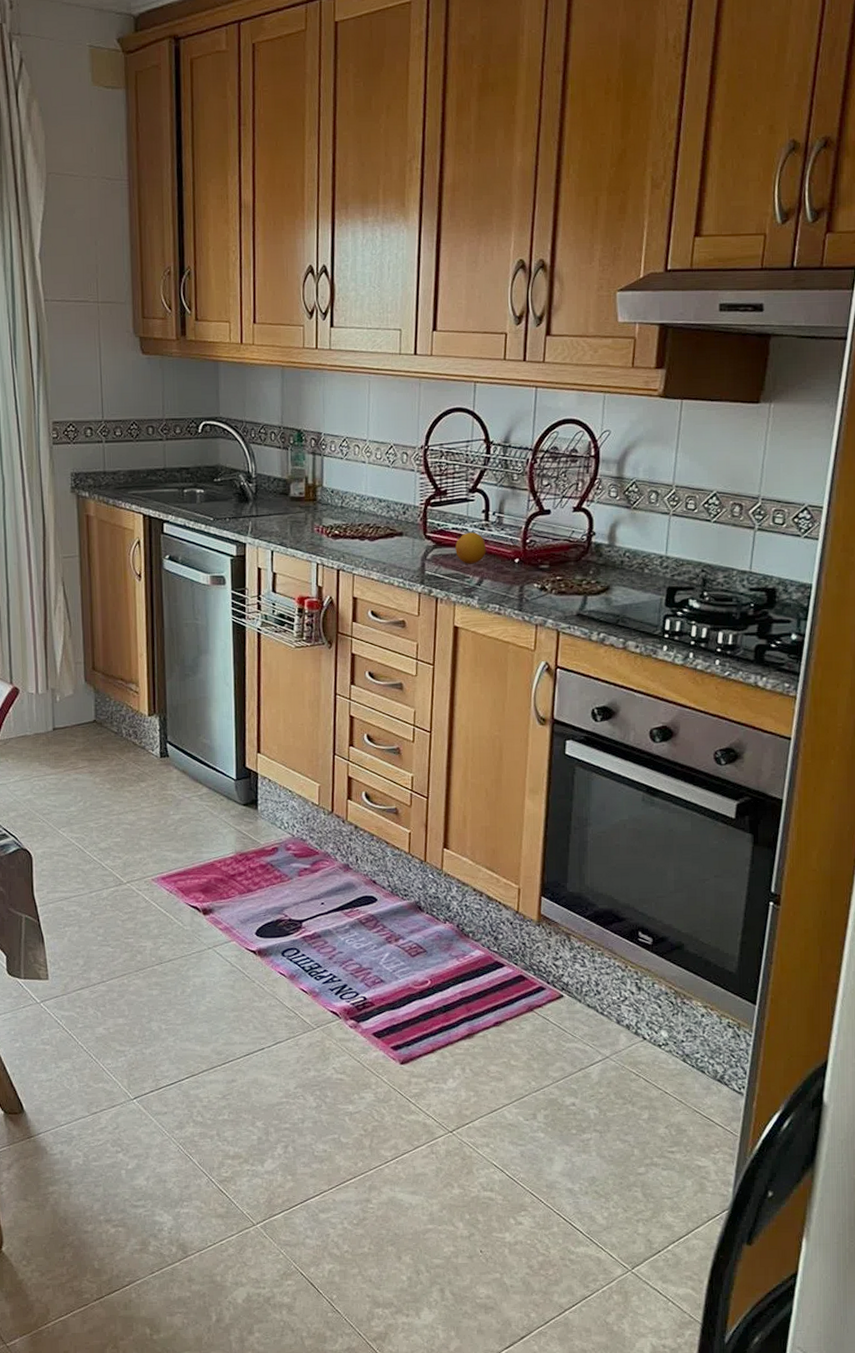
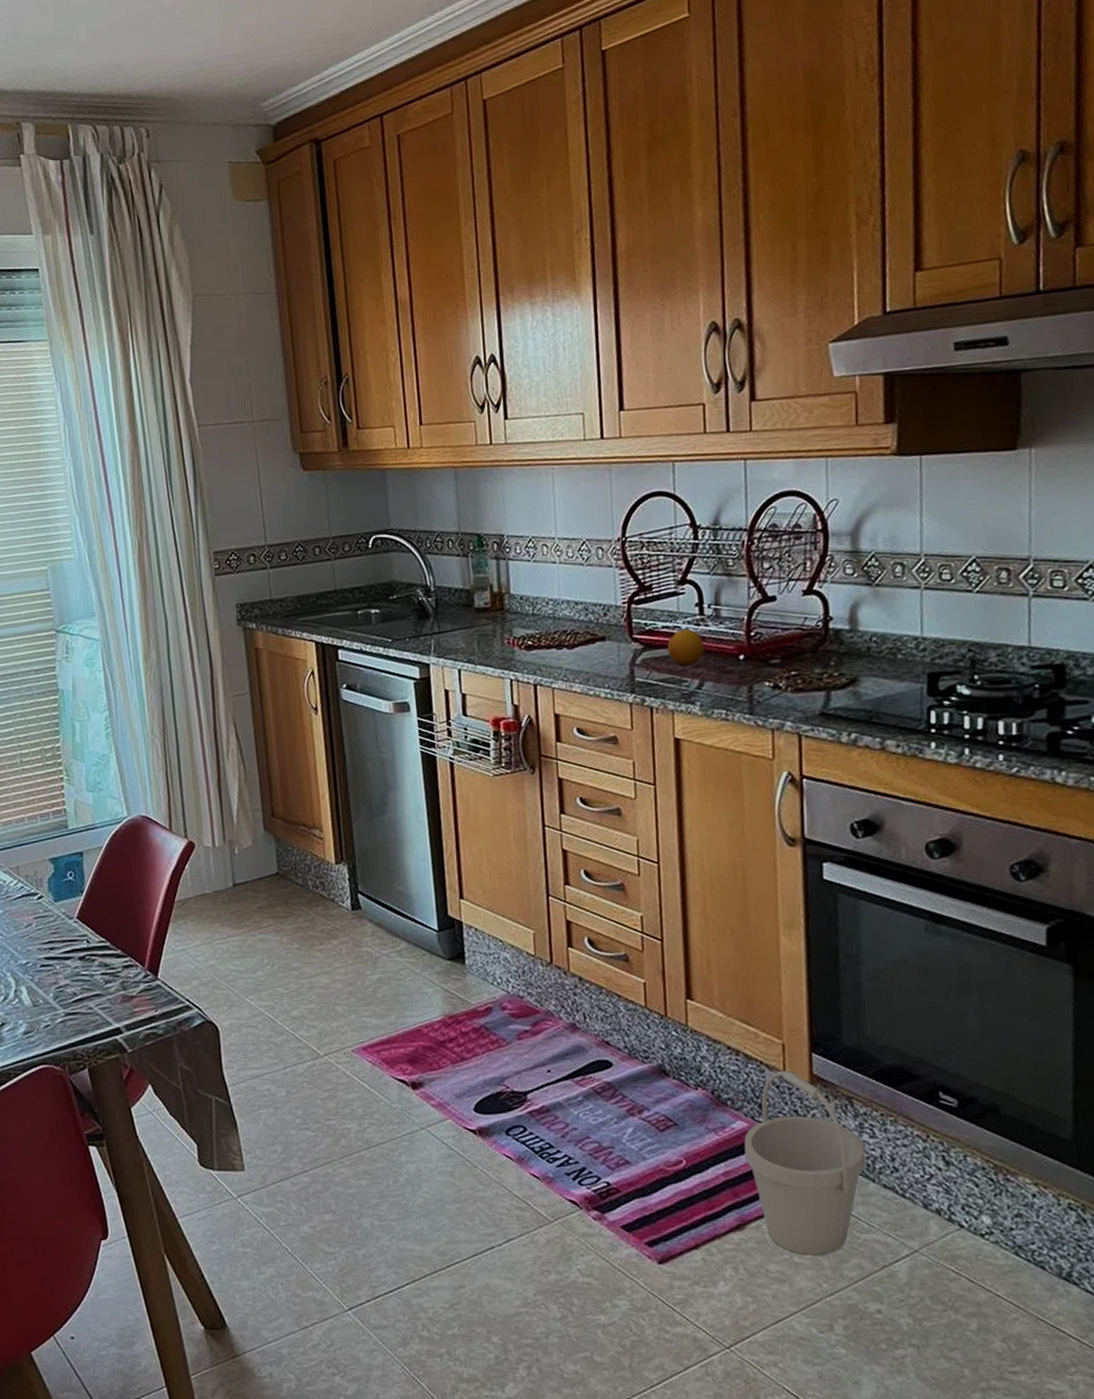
bucket: none [479,910,576,1059] -> present [744,1070,866,1255]

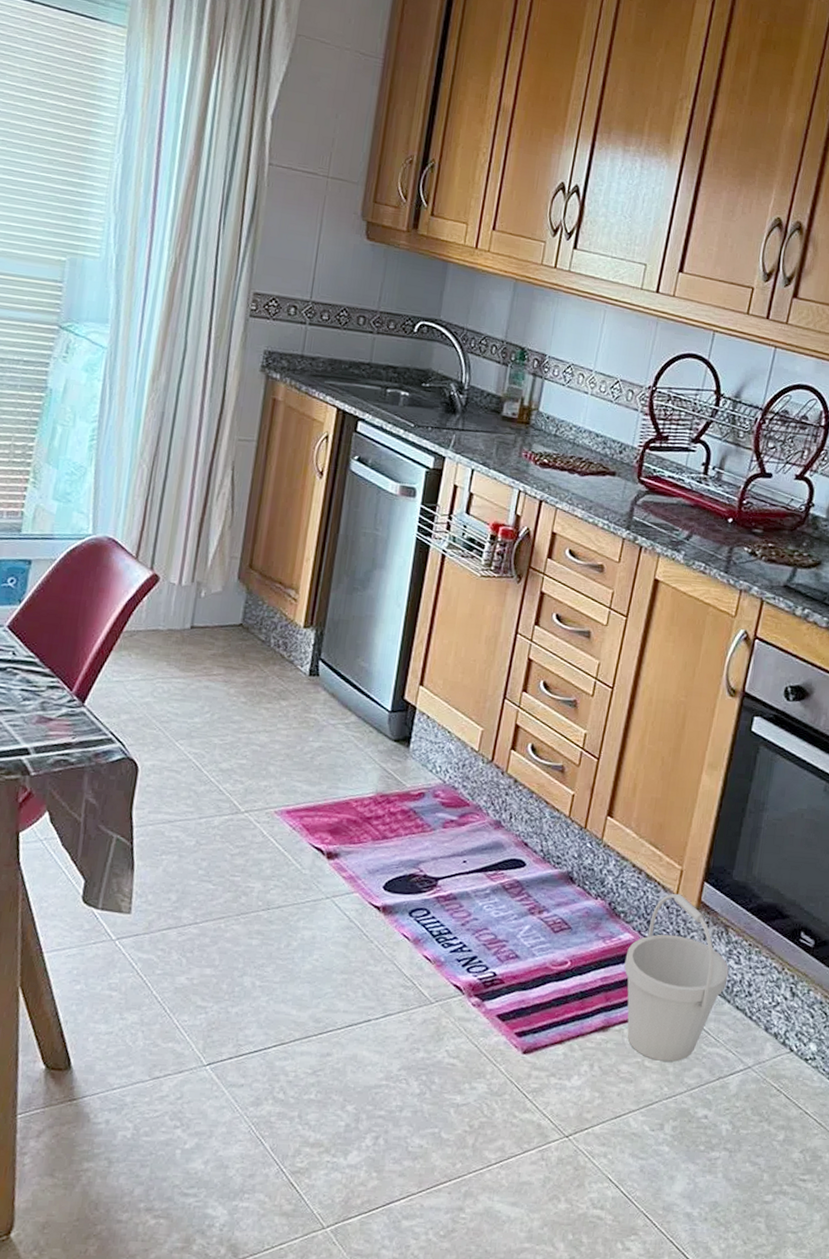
fruit: present [667,629,705,666] -> none [668,483,701,517]

